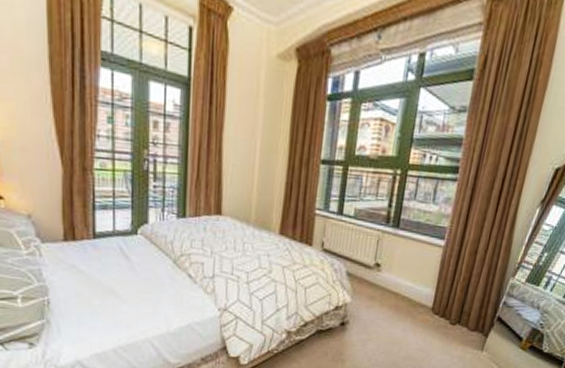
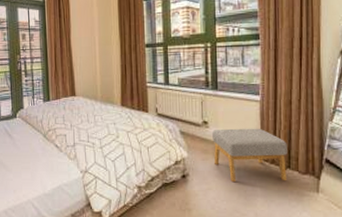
footstool: none [380,274,463,337] -> present [212,128,288,183]

